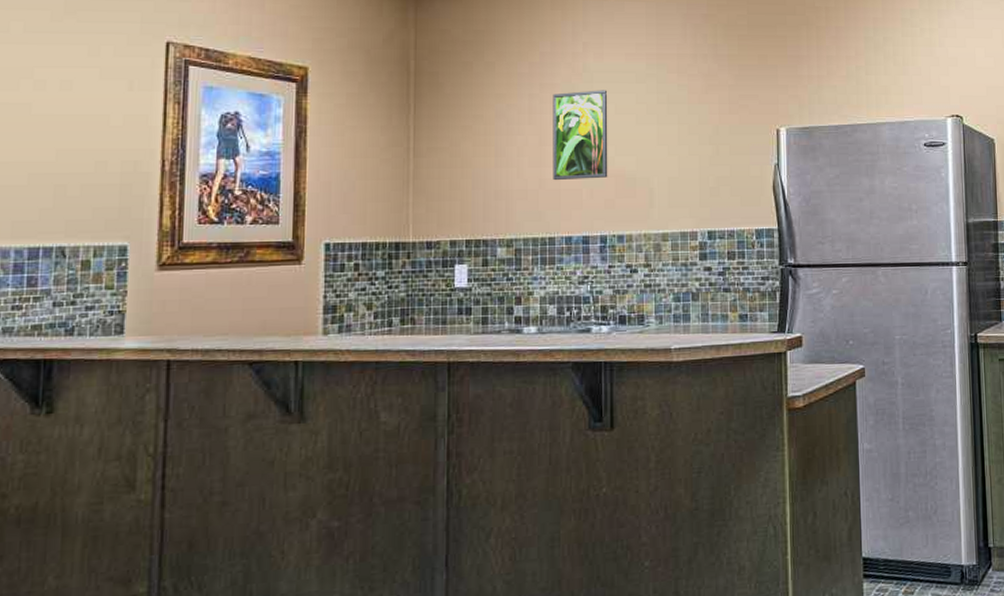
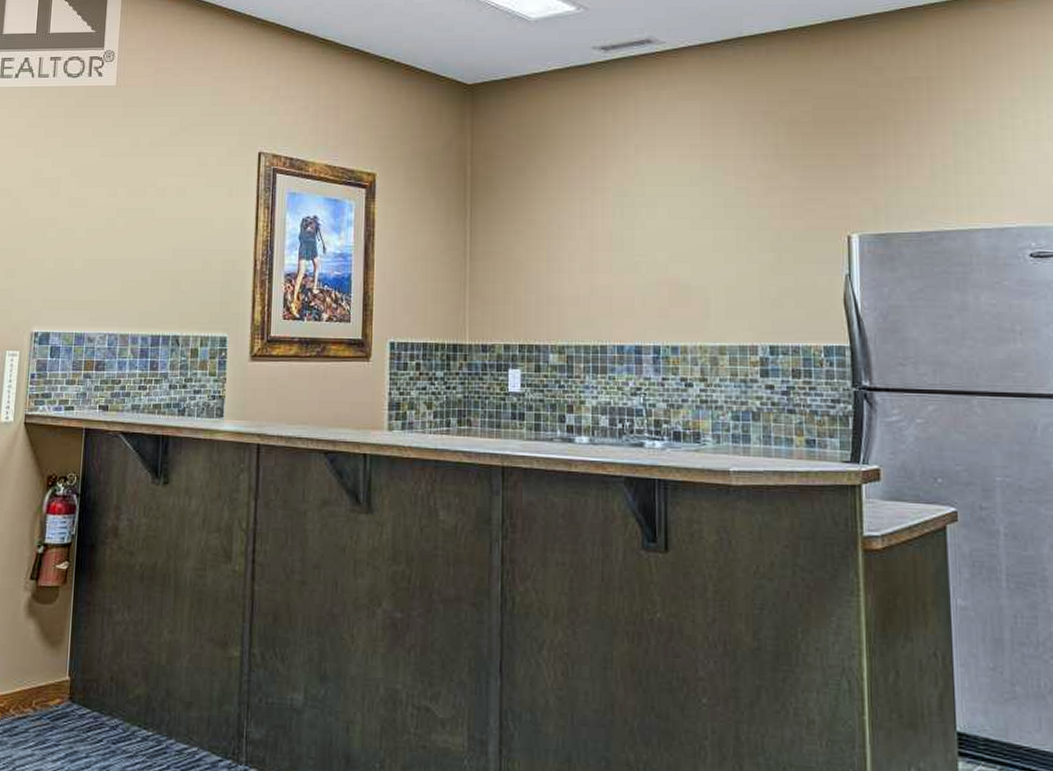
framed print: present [553,90,608,181] -> none [604,193,661,287]

